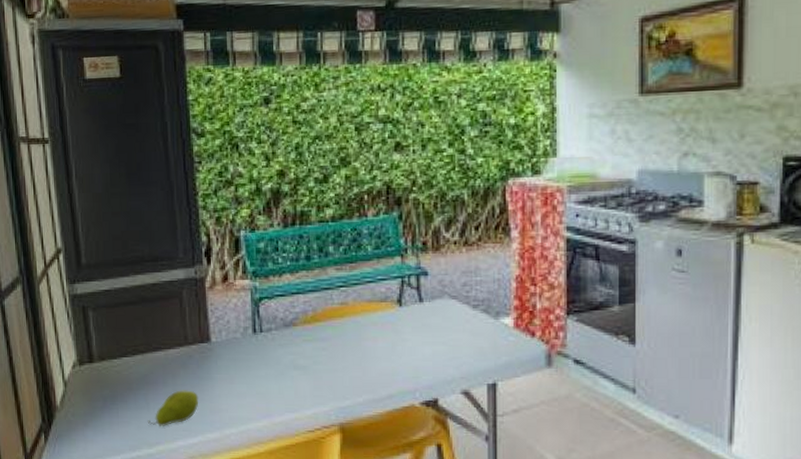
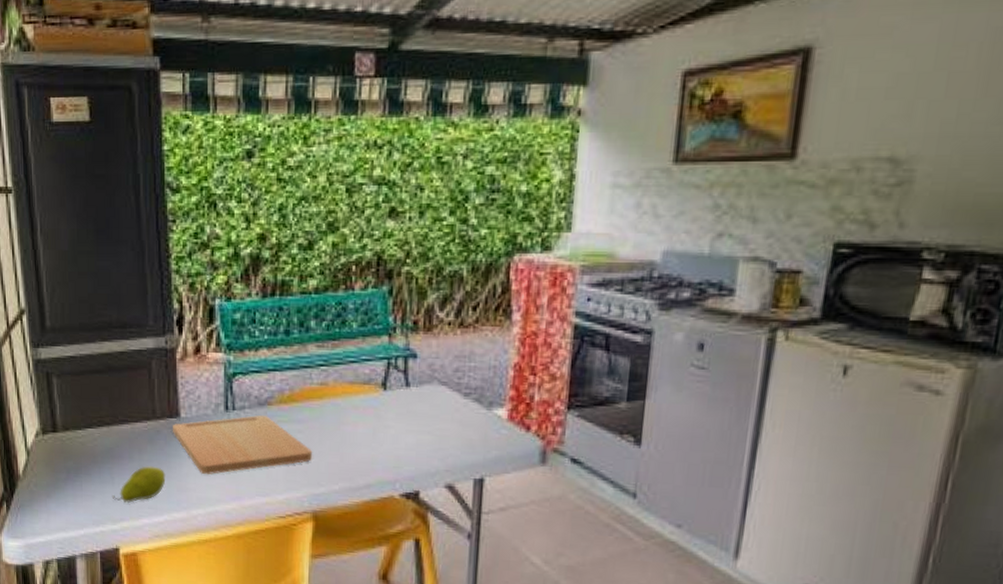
cutting board: none [203,335,337,394] -> present [172,415,313,474]

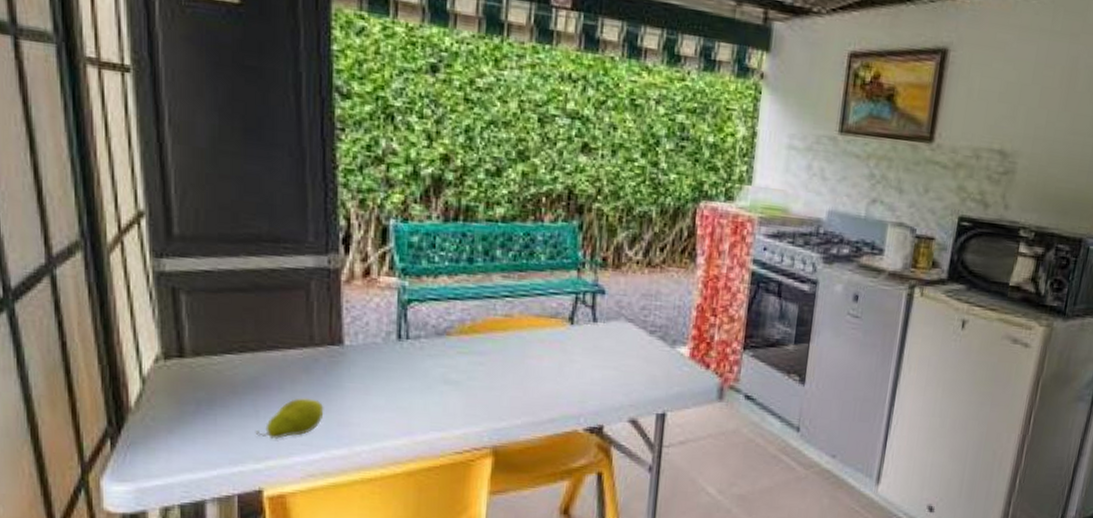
cutting board: present [172,415,313,474] -> none [333,345,495,408]

